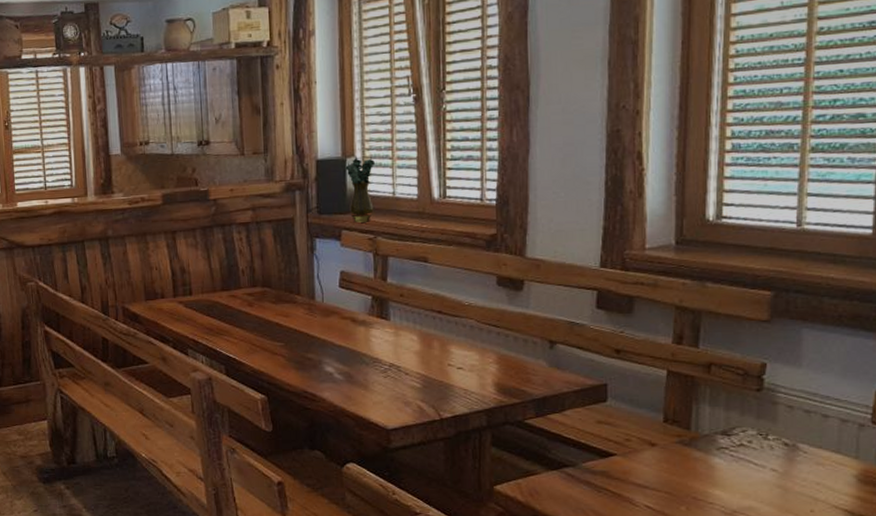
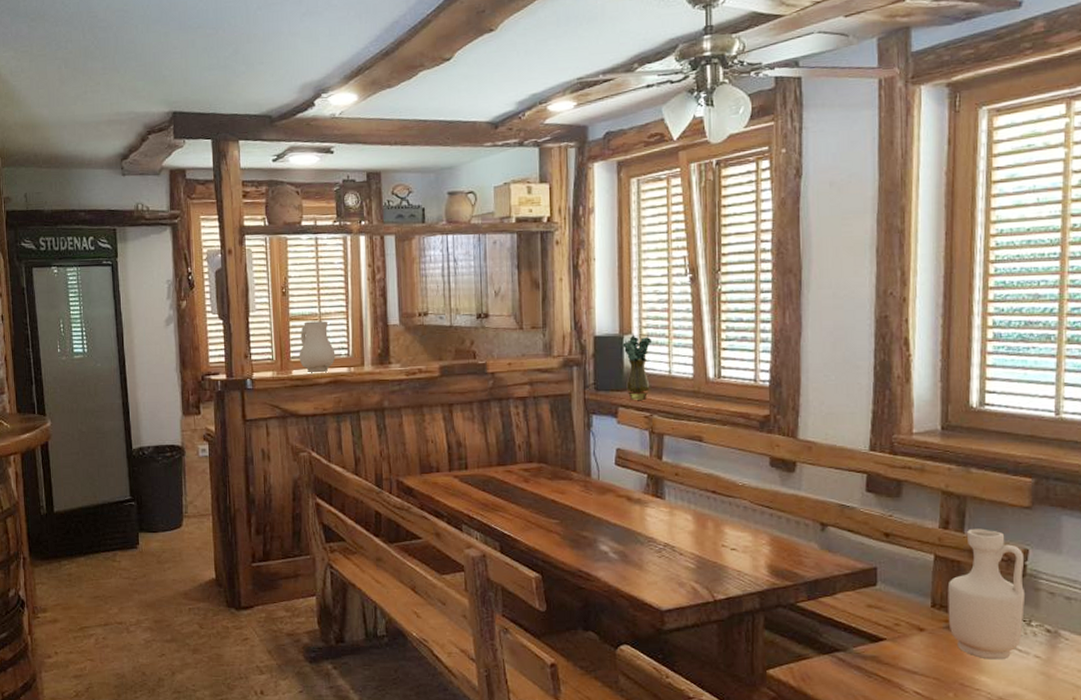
ceramic pitcher: none [23,153,59,205] -> present [299,321,336,373]
ceramic jug: none [680,343,763,474] -> present [947,528,1026,660]

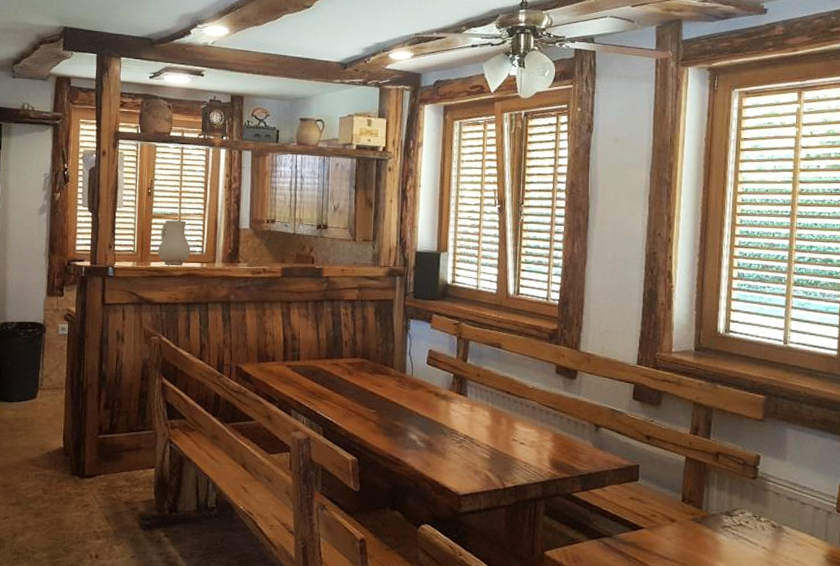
vase: present [623,333,651,400] -> none [439,251,463,309]
ceramic jug: present [947,528,1026,660] -> none [695,435,757,550]

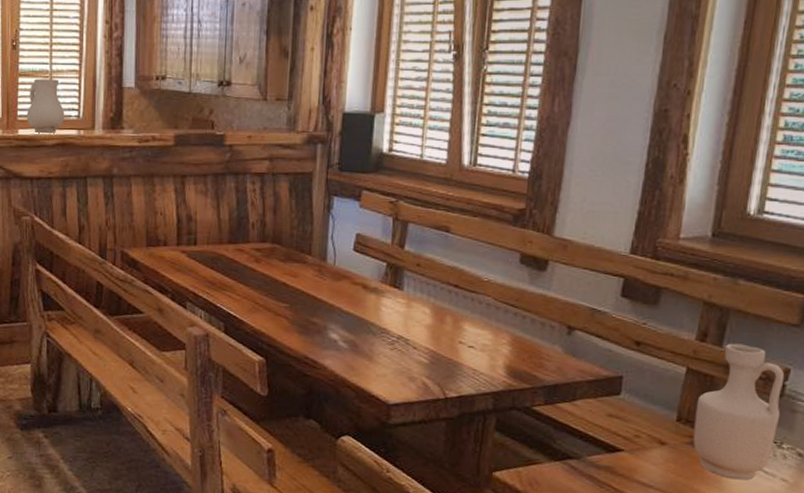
ceramic jug: none [695,435,757,550] -> present [693,343,785,480]

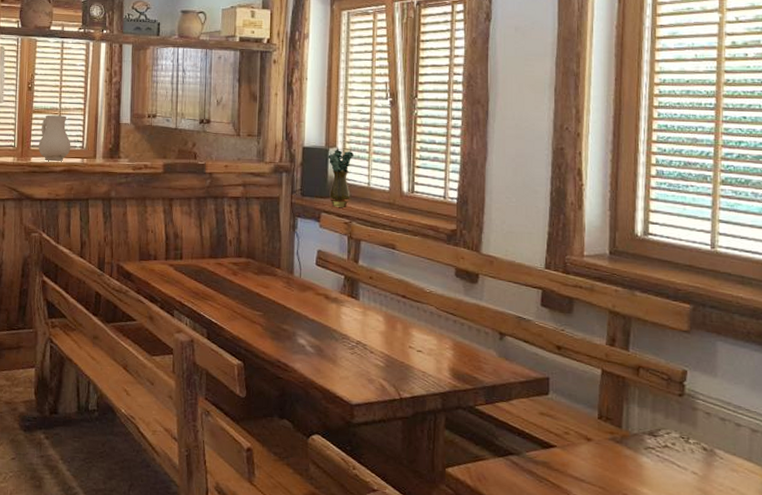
vase: none [373,111,405,184] -> present [328,146,353,208]
ceramic jug: present [693,343,785,480] -> none [613,347,684,474]

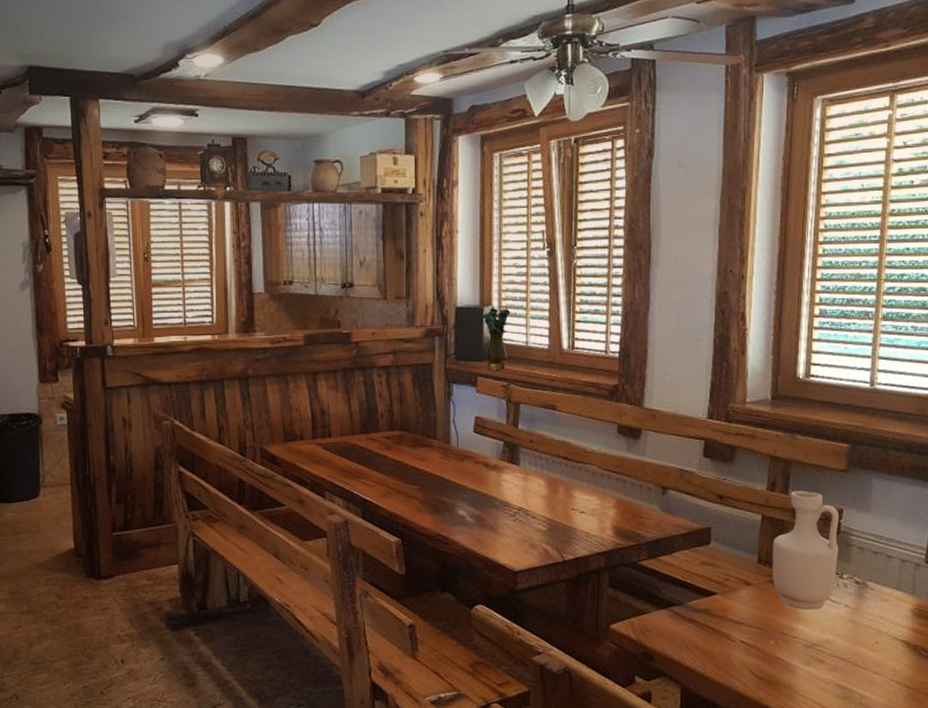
ceramic pitcher: present [38,115,71,162] -> none [161,288,199,341]
ceramic jug: none [613,347,684,474] -> present [772,490,840,610]

